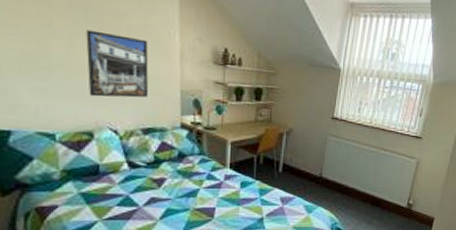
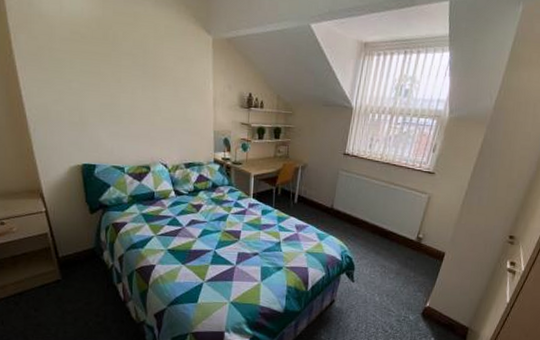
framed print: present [86,30,149,98] -> none [144,84,190,138]

